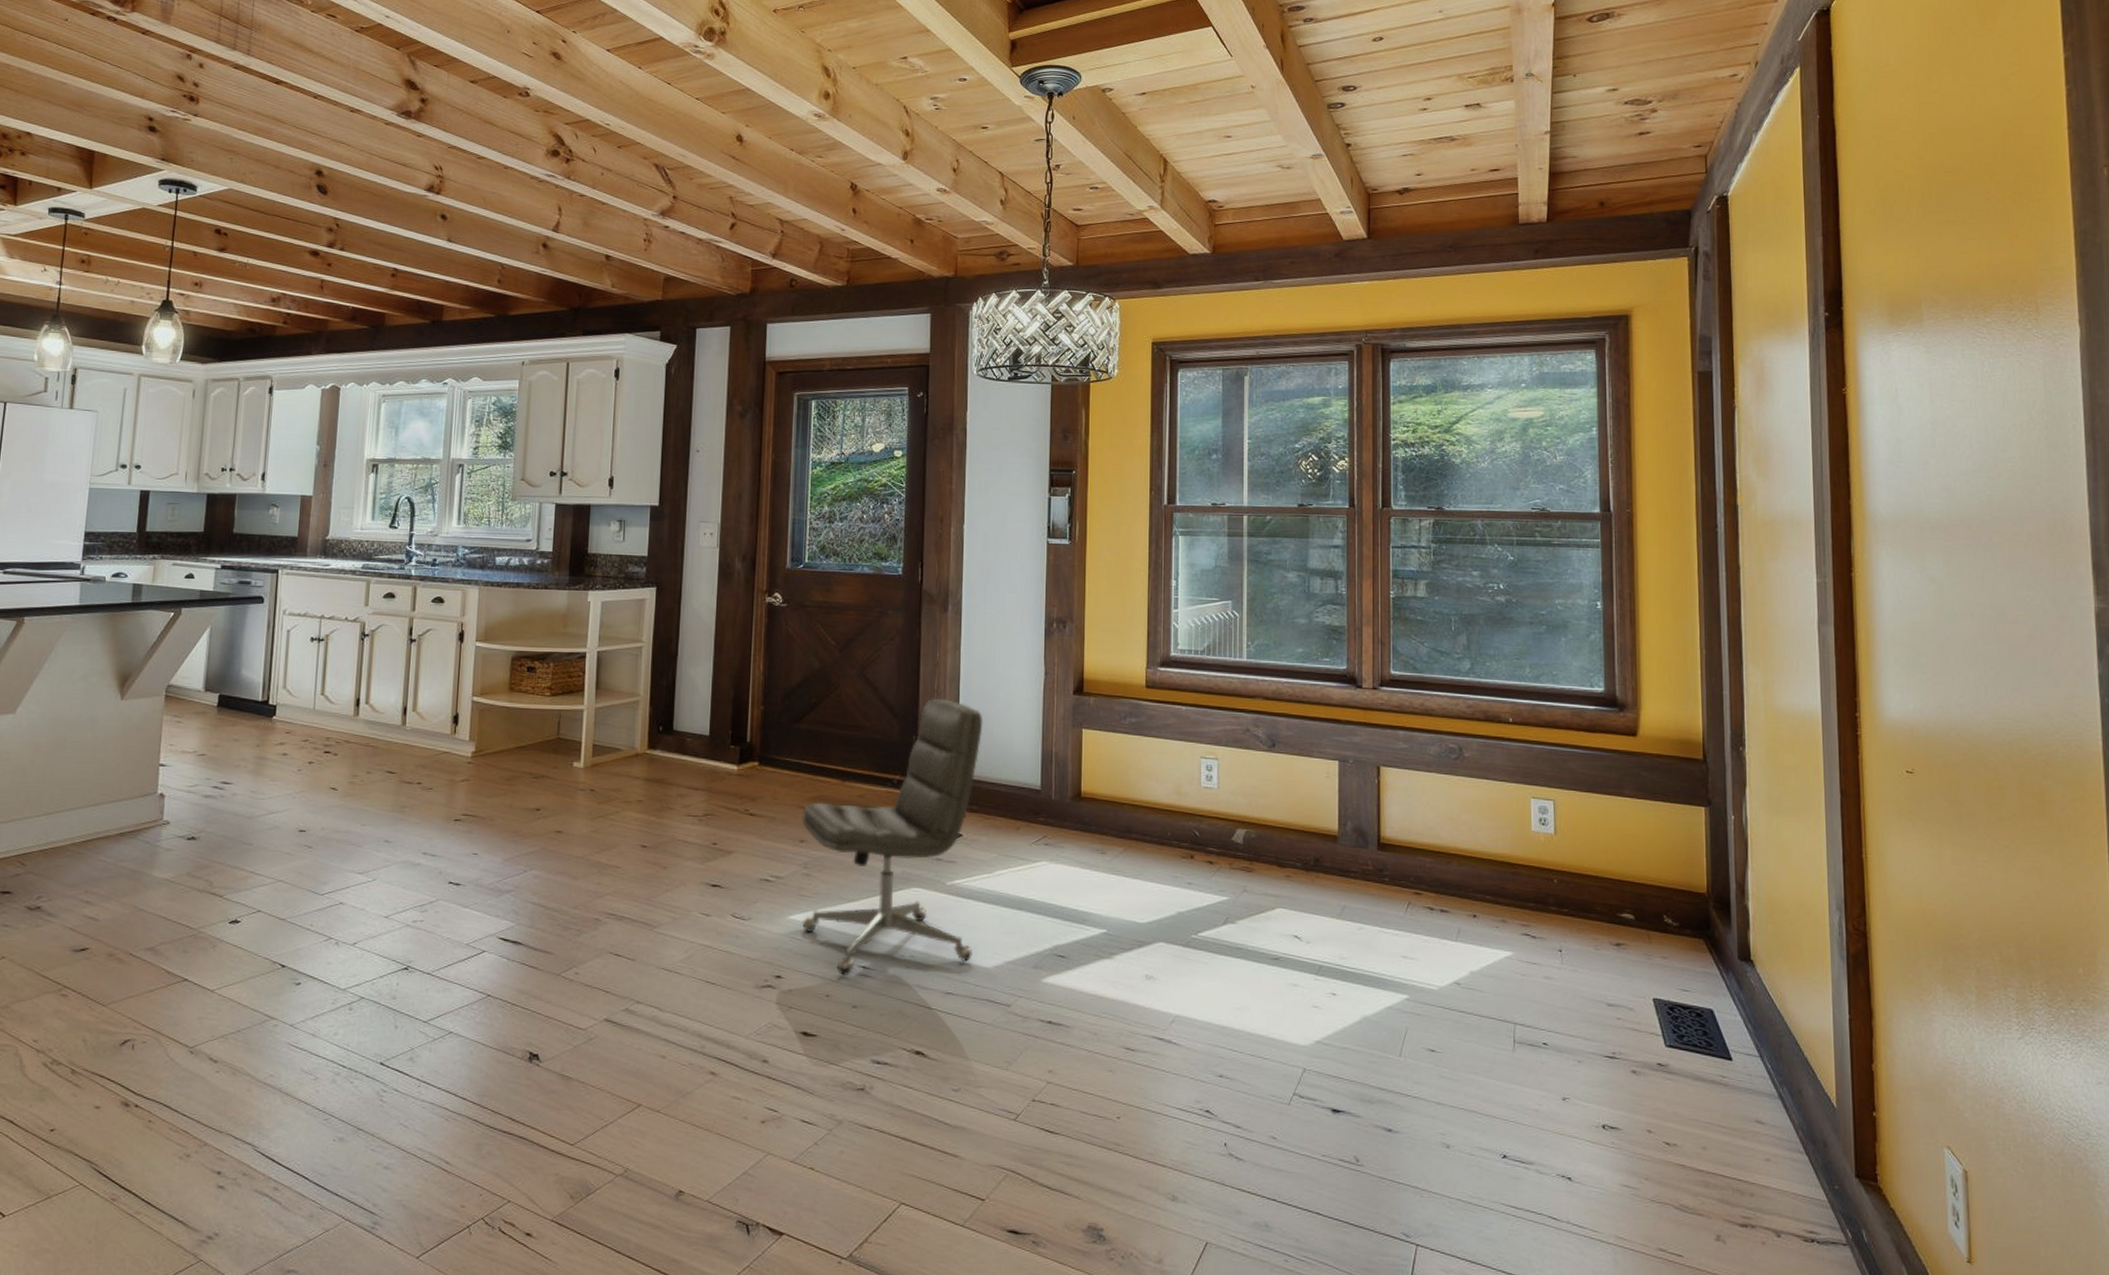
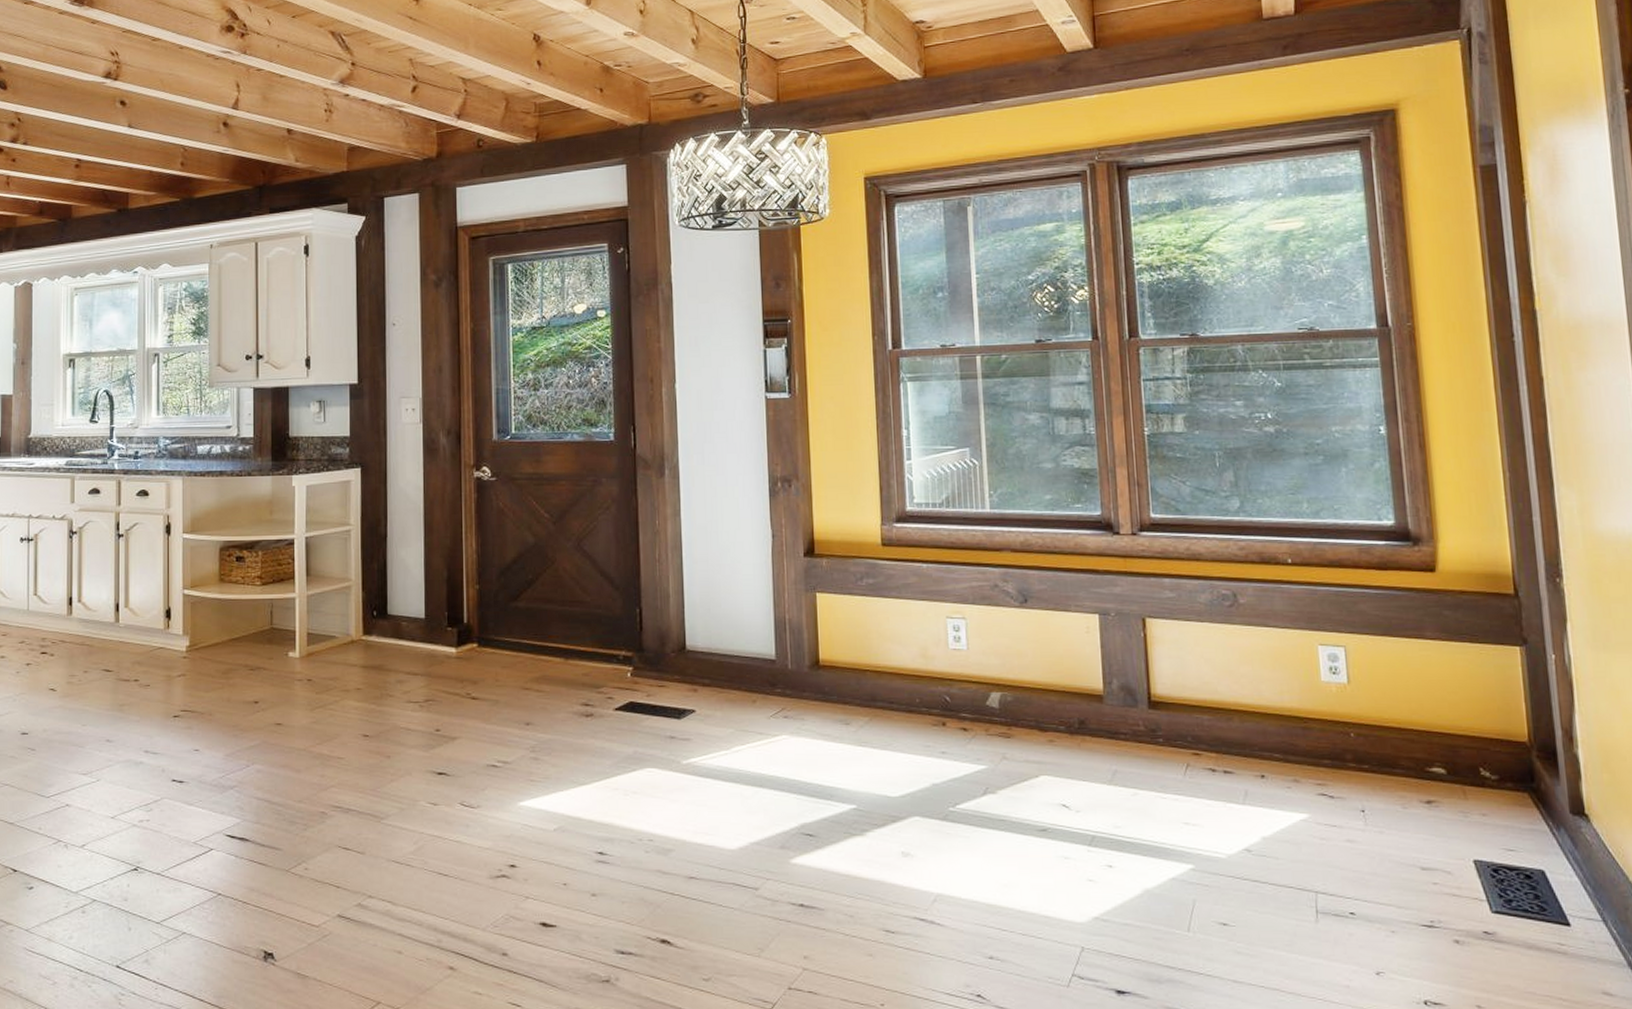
chair: present [801,698,983,975] -> none [526,567,714,862]

